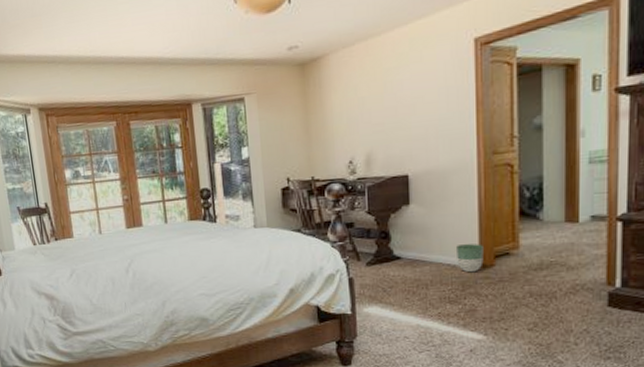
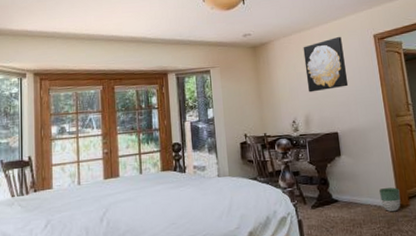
wall art: none [369,42,430,124] -> present [303,36,349,93]

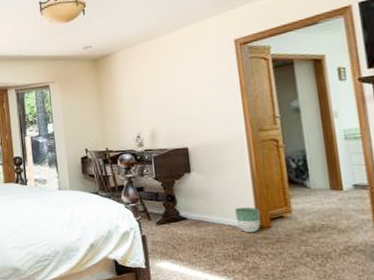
wall art: present [303,36,349,93] -> none [149,43,202,106]

